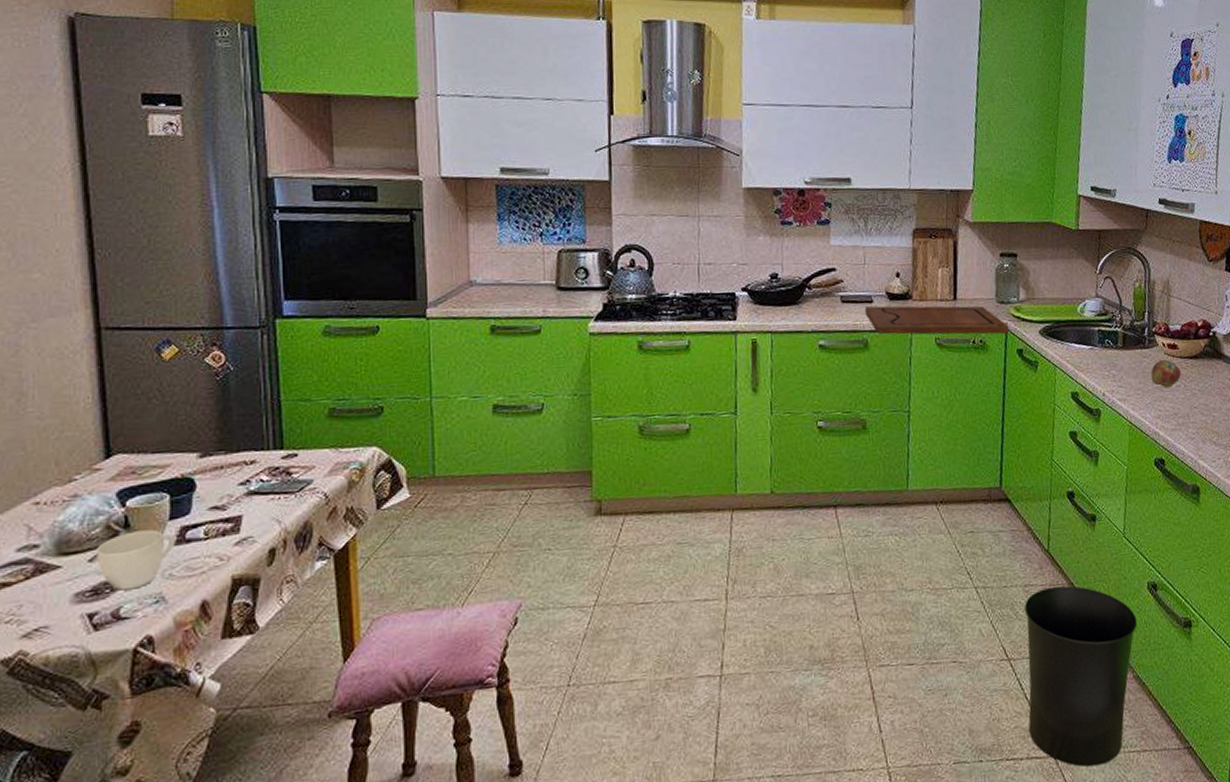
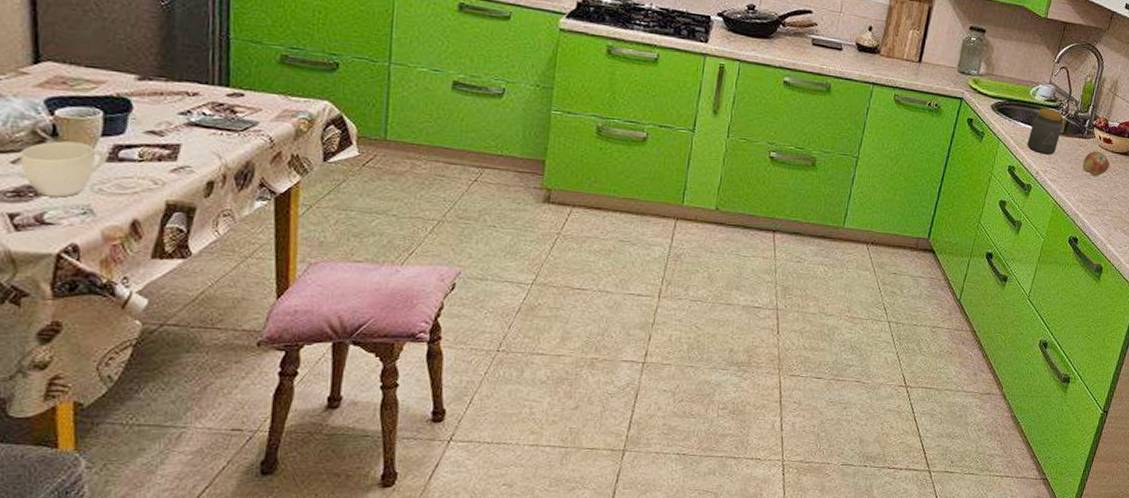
cutting board: present [864,305,1010,335] -> none [832,53,965,103]
waste bin: present [1025,585,1138,767] -> none [912,331,1025,483]
jar: none [1085,323,1120,374] -> present [1027,107,1063,155]

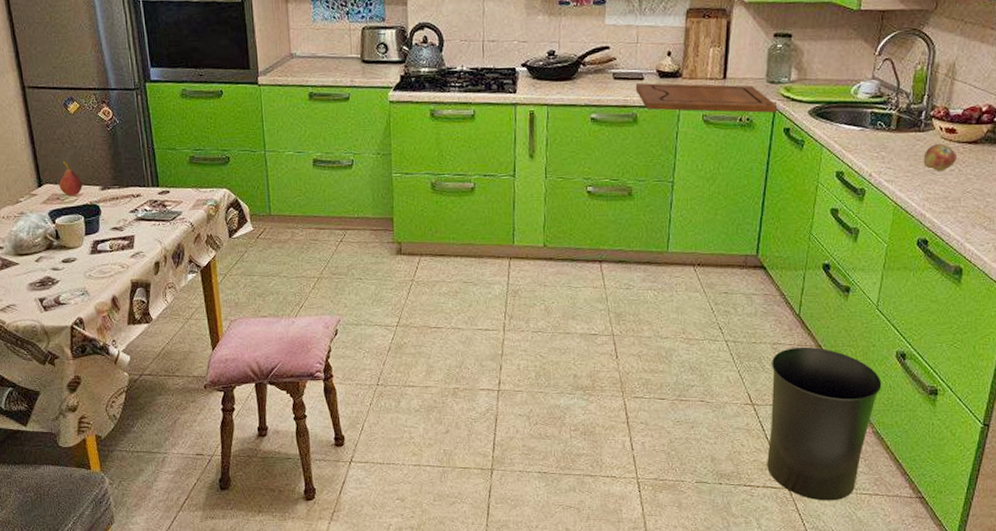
cup: present [20,141,106,197] -> none [40,241,91,284]
fruit: none [69,35,109,83] -> present [59,161,83,197]
cutting board: none [832,53,965,103] -> present [635,83,778,113]
waste bin: none [912,331,1025,483] -> present [767,346,882,501]
jar: present [1027,107,1063,155] -> none [854,105,893,155]

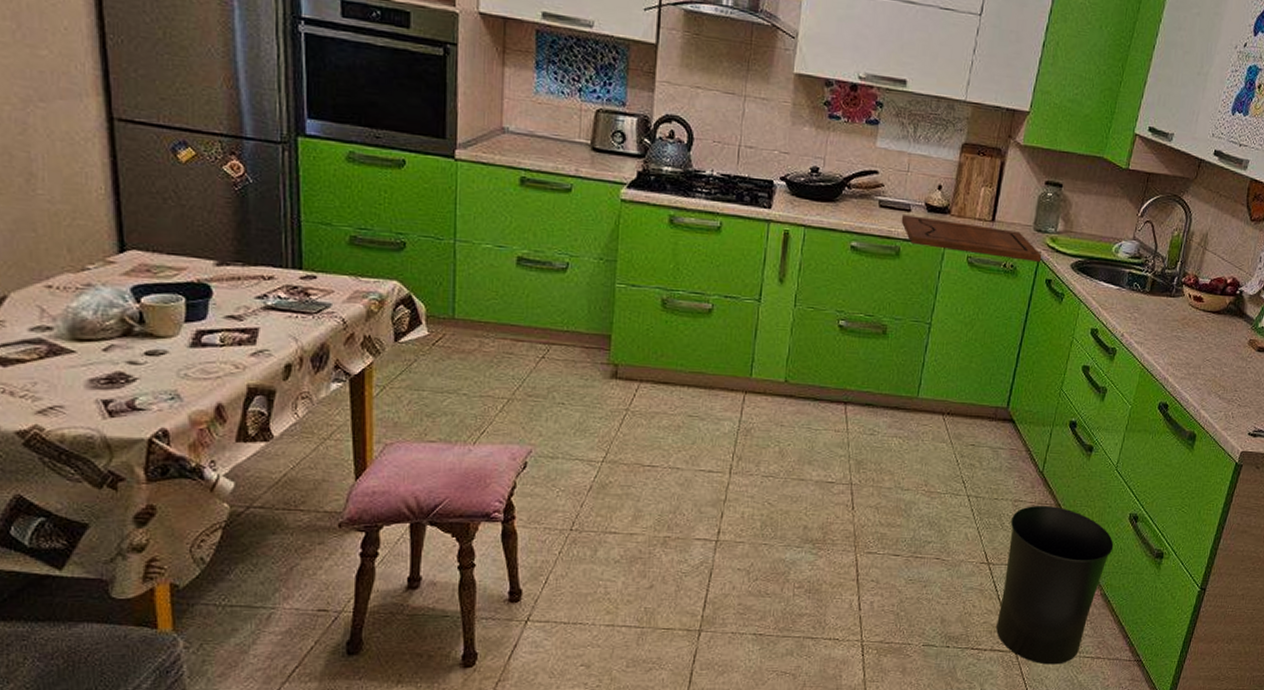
fruit: present [59,161,83,197] -> none [152,223,188,270]
fruit: present [923,144,957,172] -> none [1171,311,1201,338]

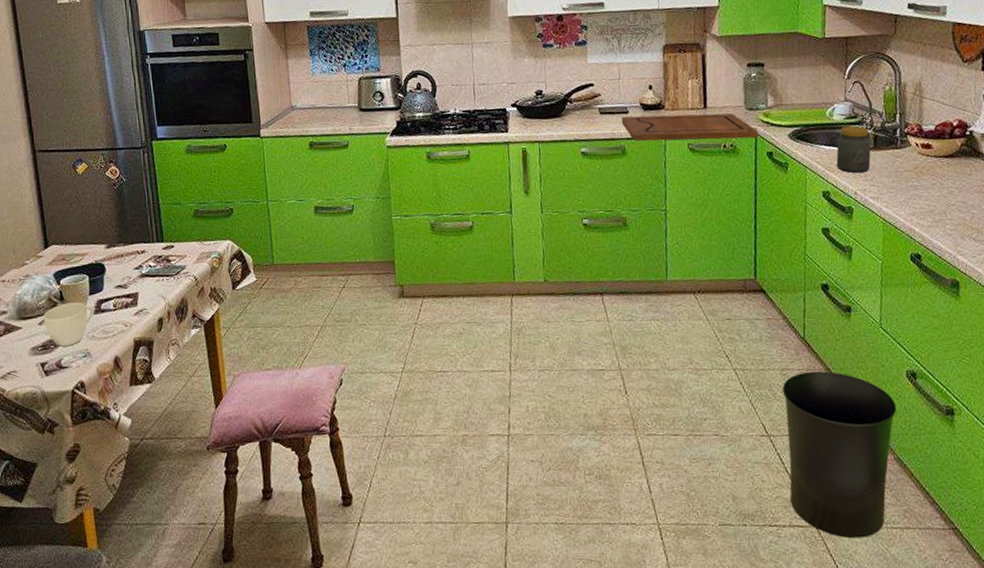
cup: none [111,328,190,383] -> present [43,302,94,347]
jar: none [1110,265,1149,316] -> present [836,125,871,173]

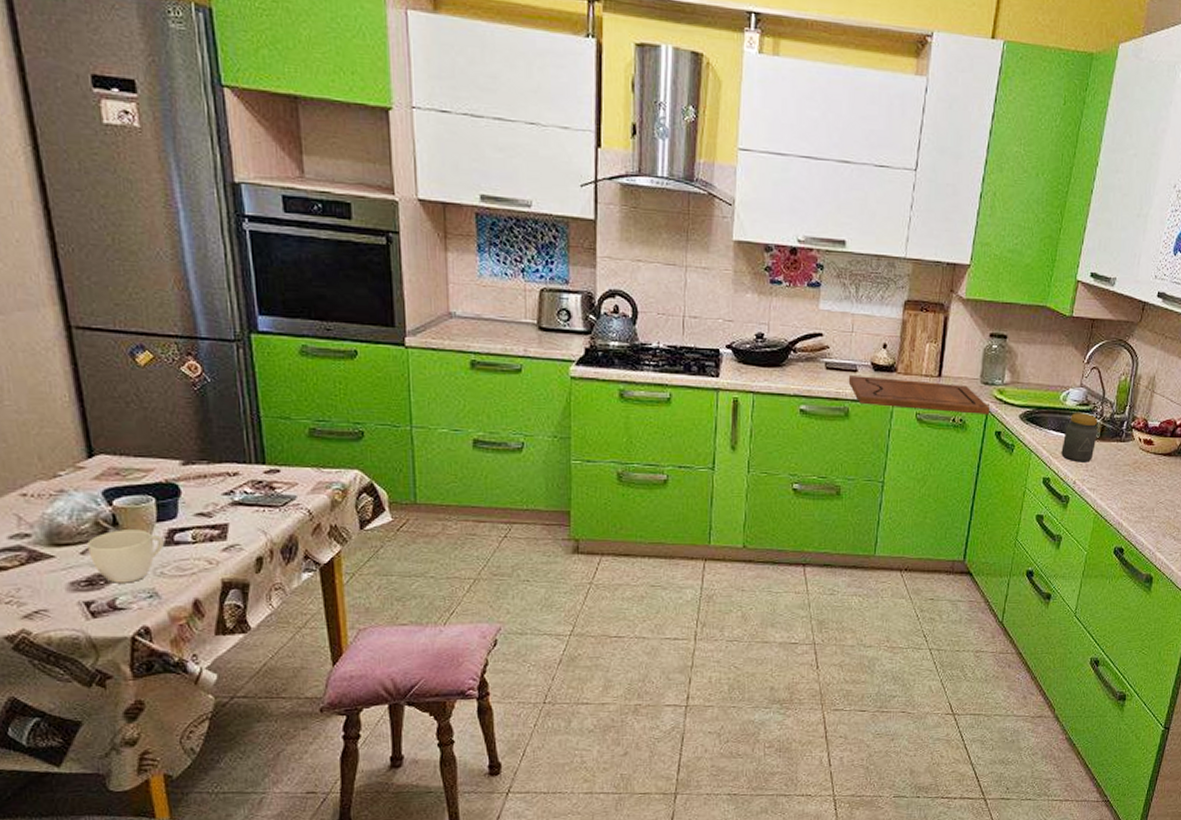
waste bin: present [782,371,897,539] -> none [965,654,1076,810]

